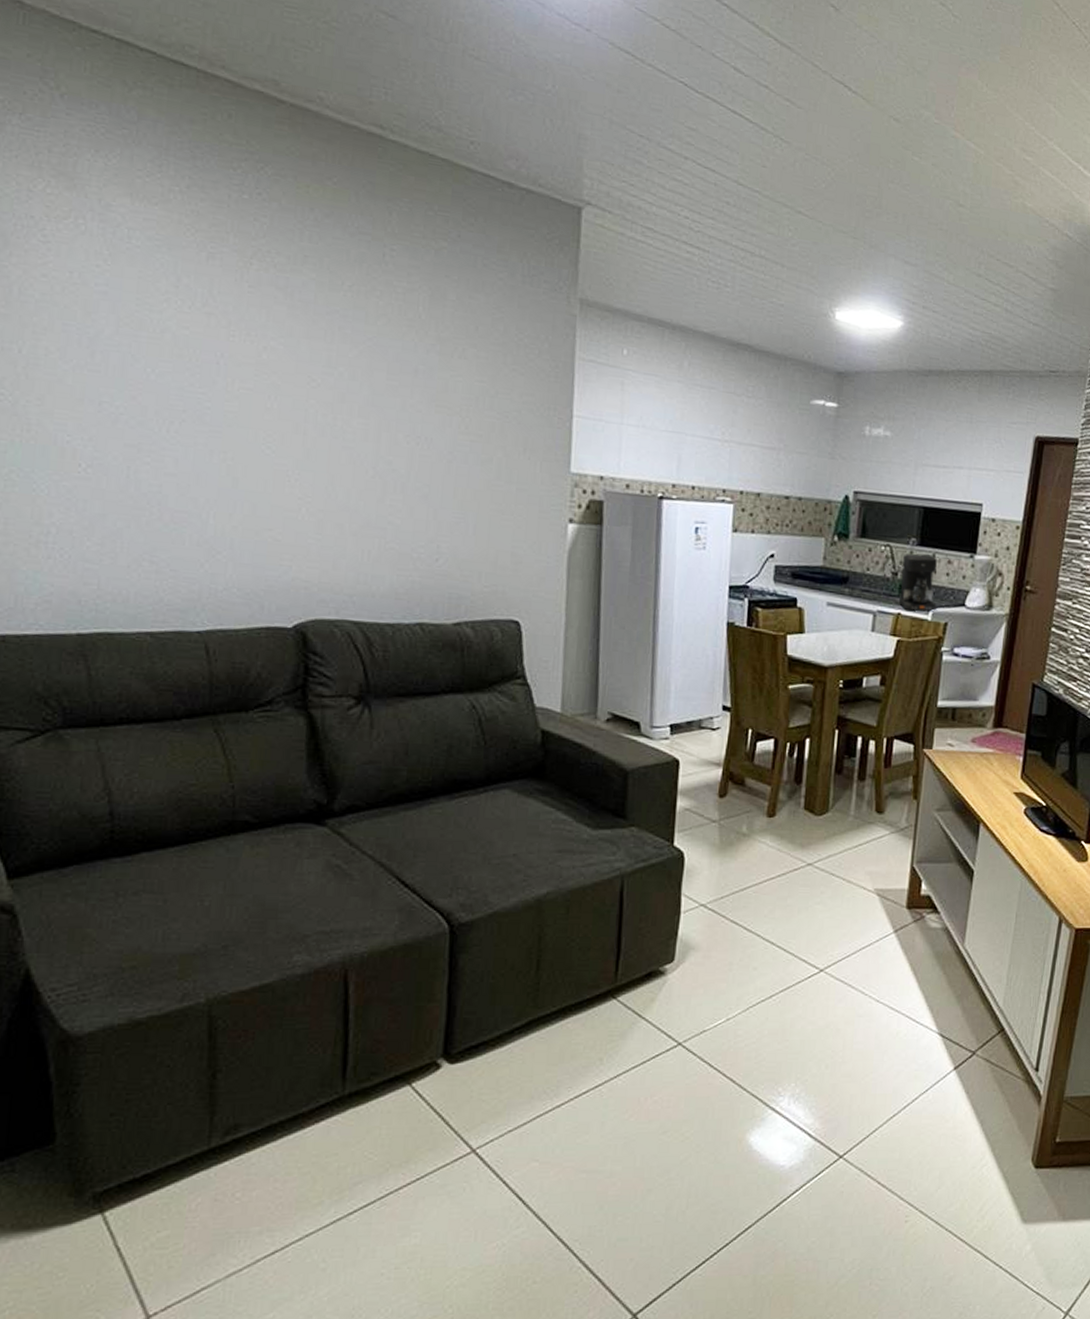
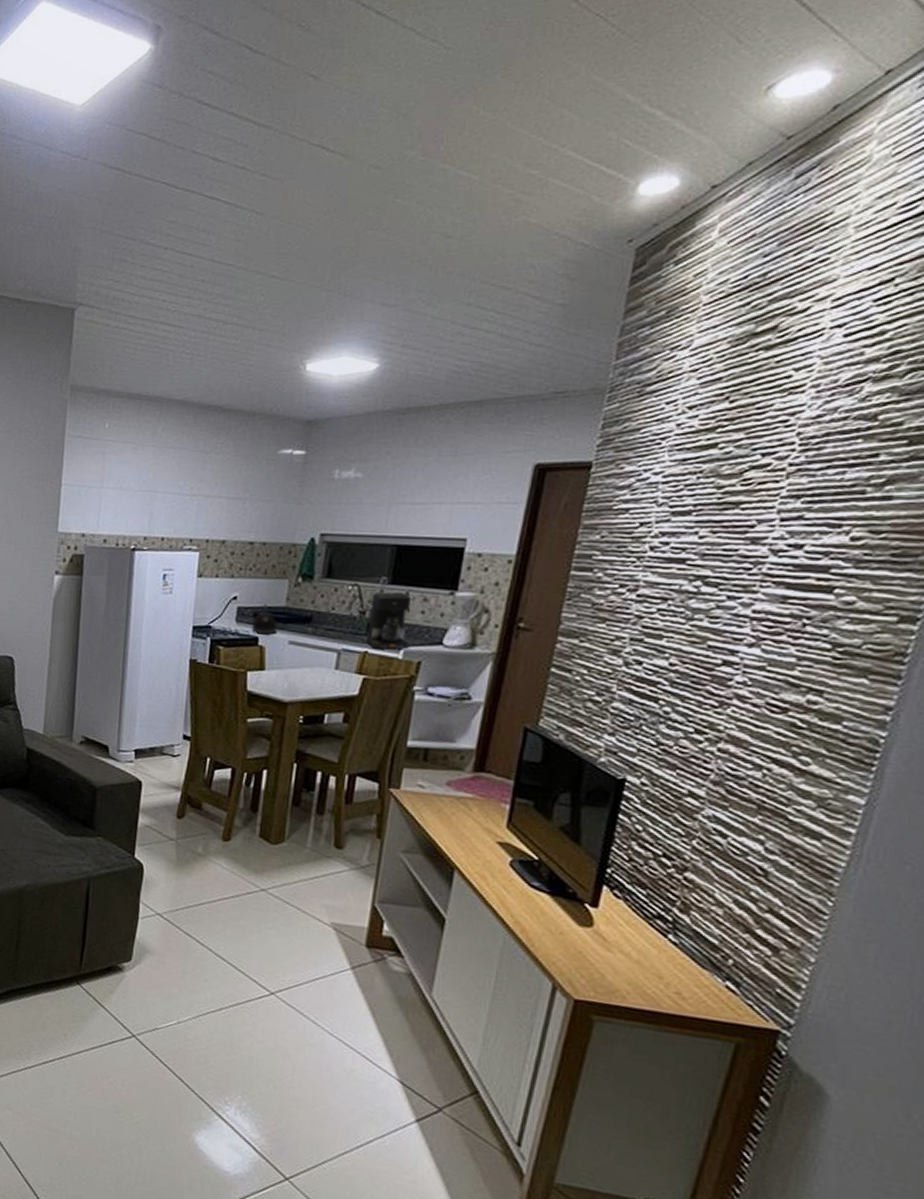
kettle: none [789,563,815,596] -> present [251,604,277,635]

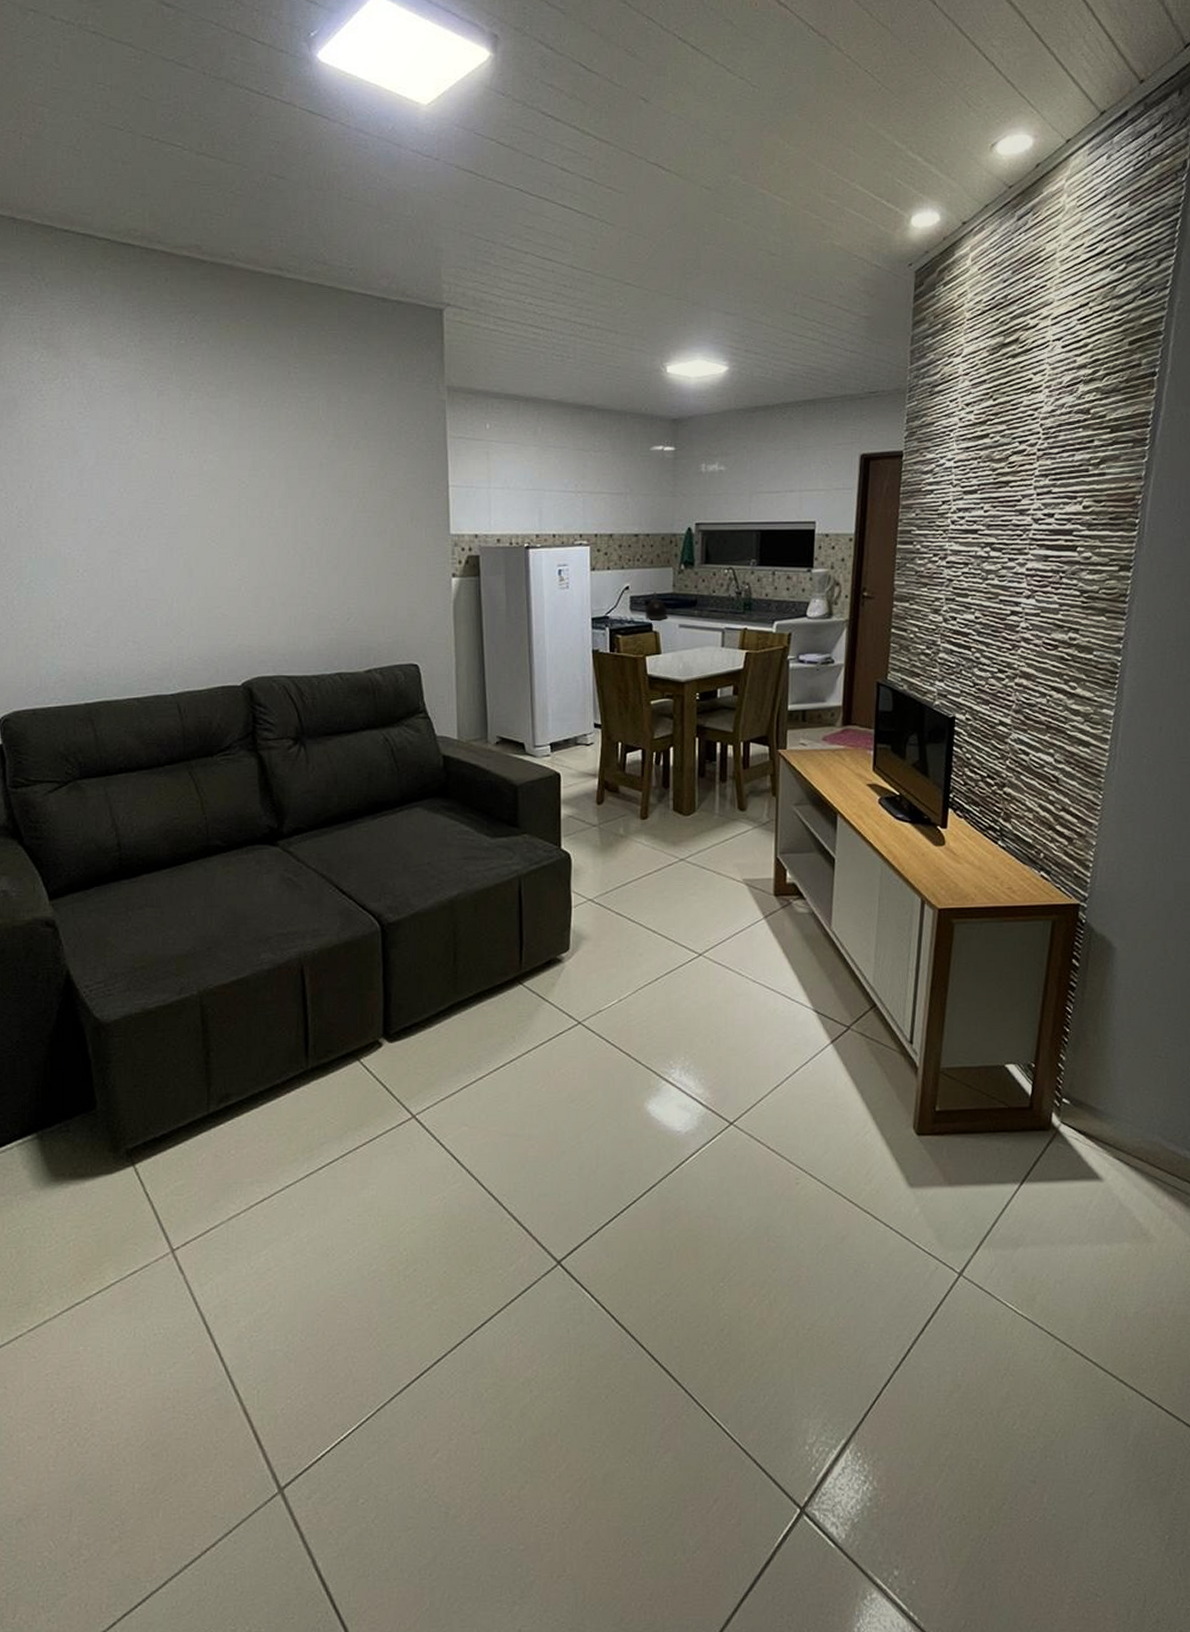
coffee maker: present [366,592,411,650] -> none [744,573,780,625]

